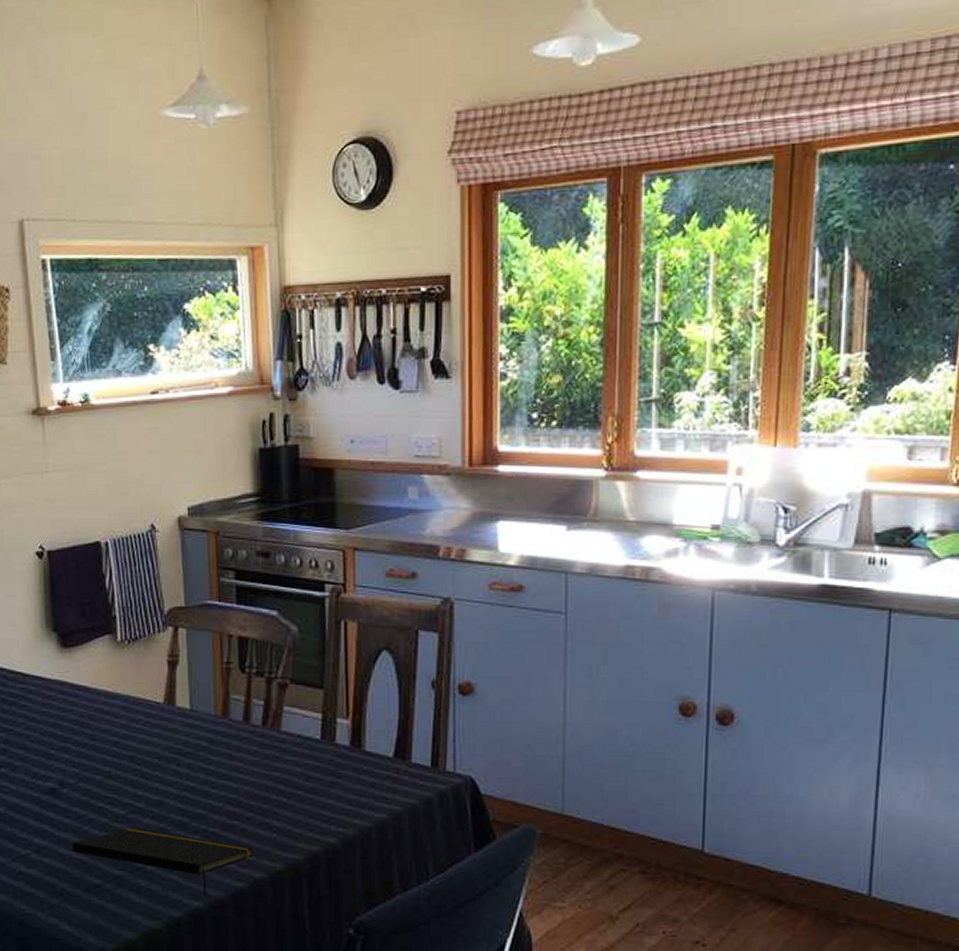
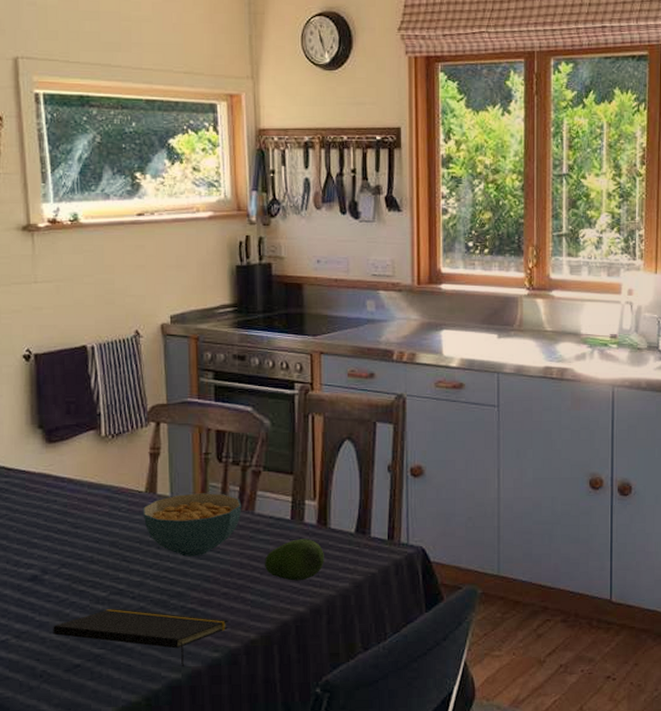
cereal bowl: none [161,706,267,776] -> present [143,493,242,557]
fruit: none [292,761,358,809] -> present [265,539,324,581]

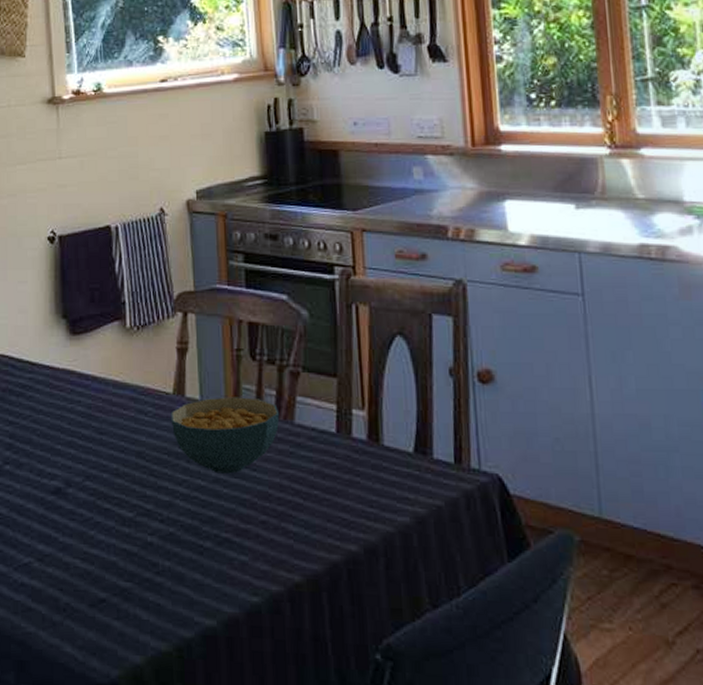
notepad: present [53,608,228,667] -> none [77,532,269,611]
fruit: present [265,539,324,581] -> none [308,457,378,511]

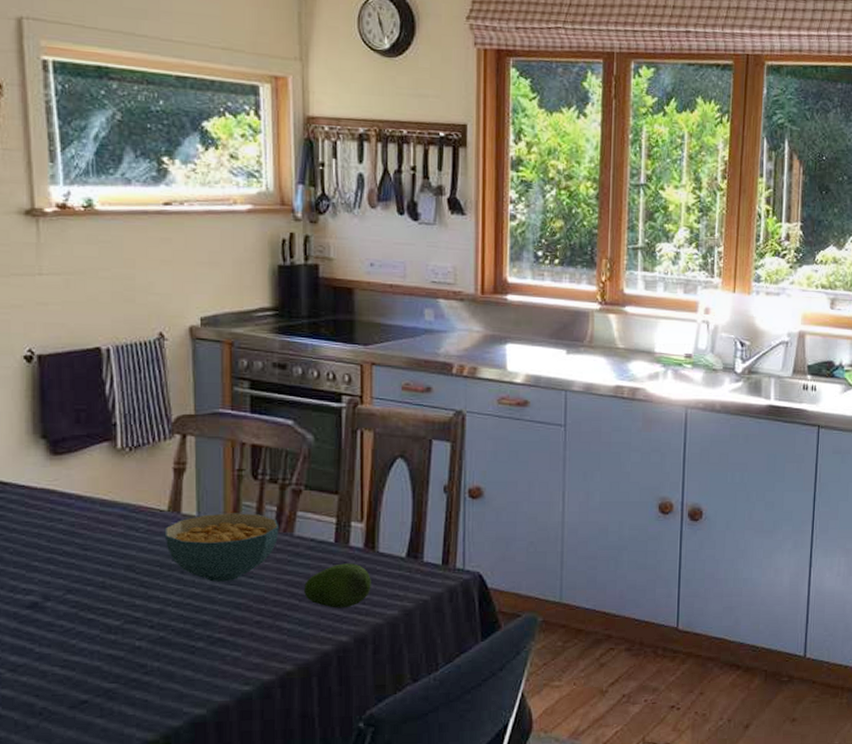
fruit: none [308,457,378,511] -> present [304,563,371,609]

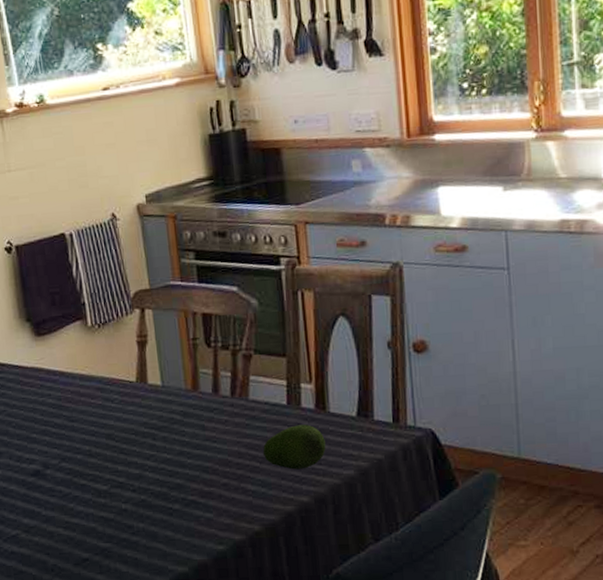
cereal bowl: present [164,513,279,582] -> none [135,380,235,447]

